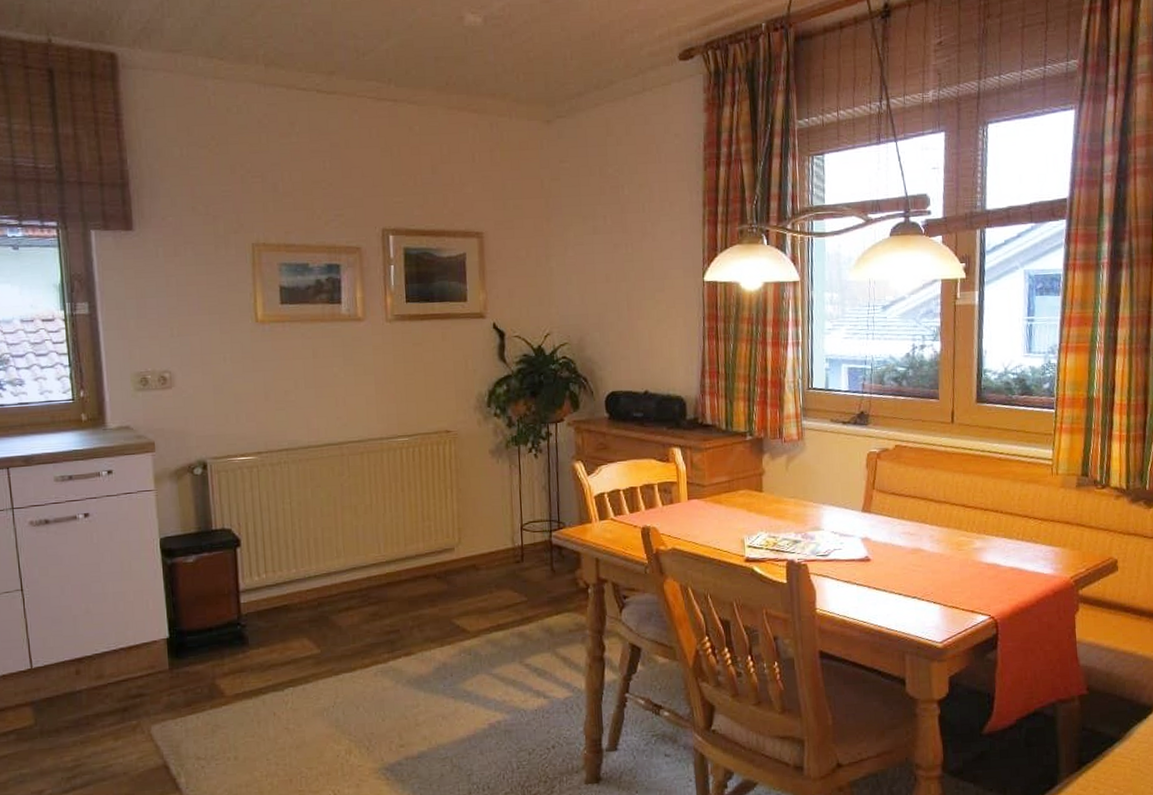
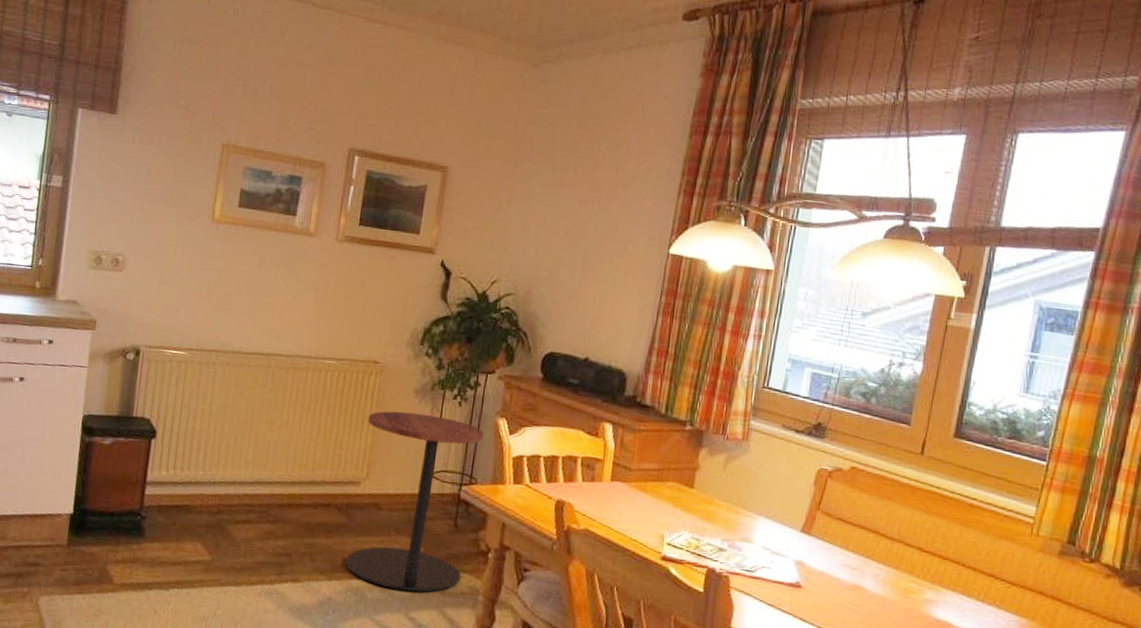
side table: none [450,471,567,642] -> present [346,411,484,593]

